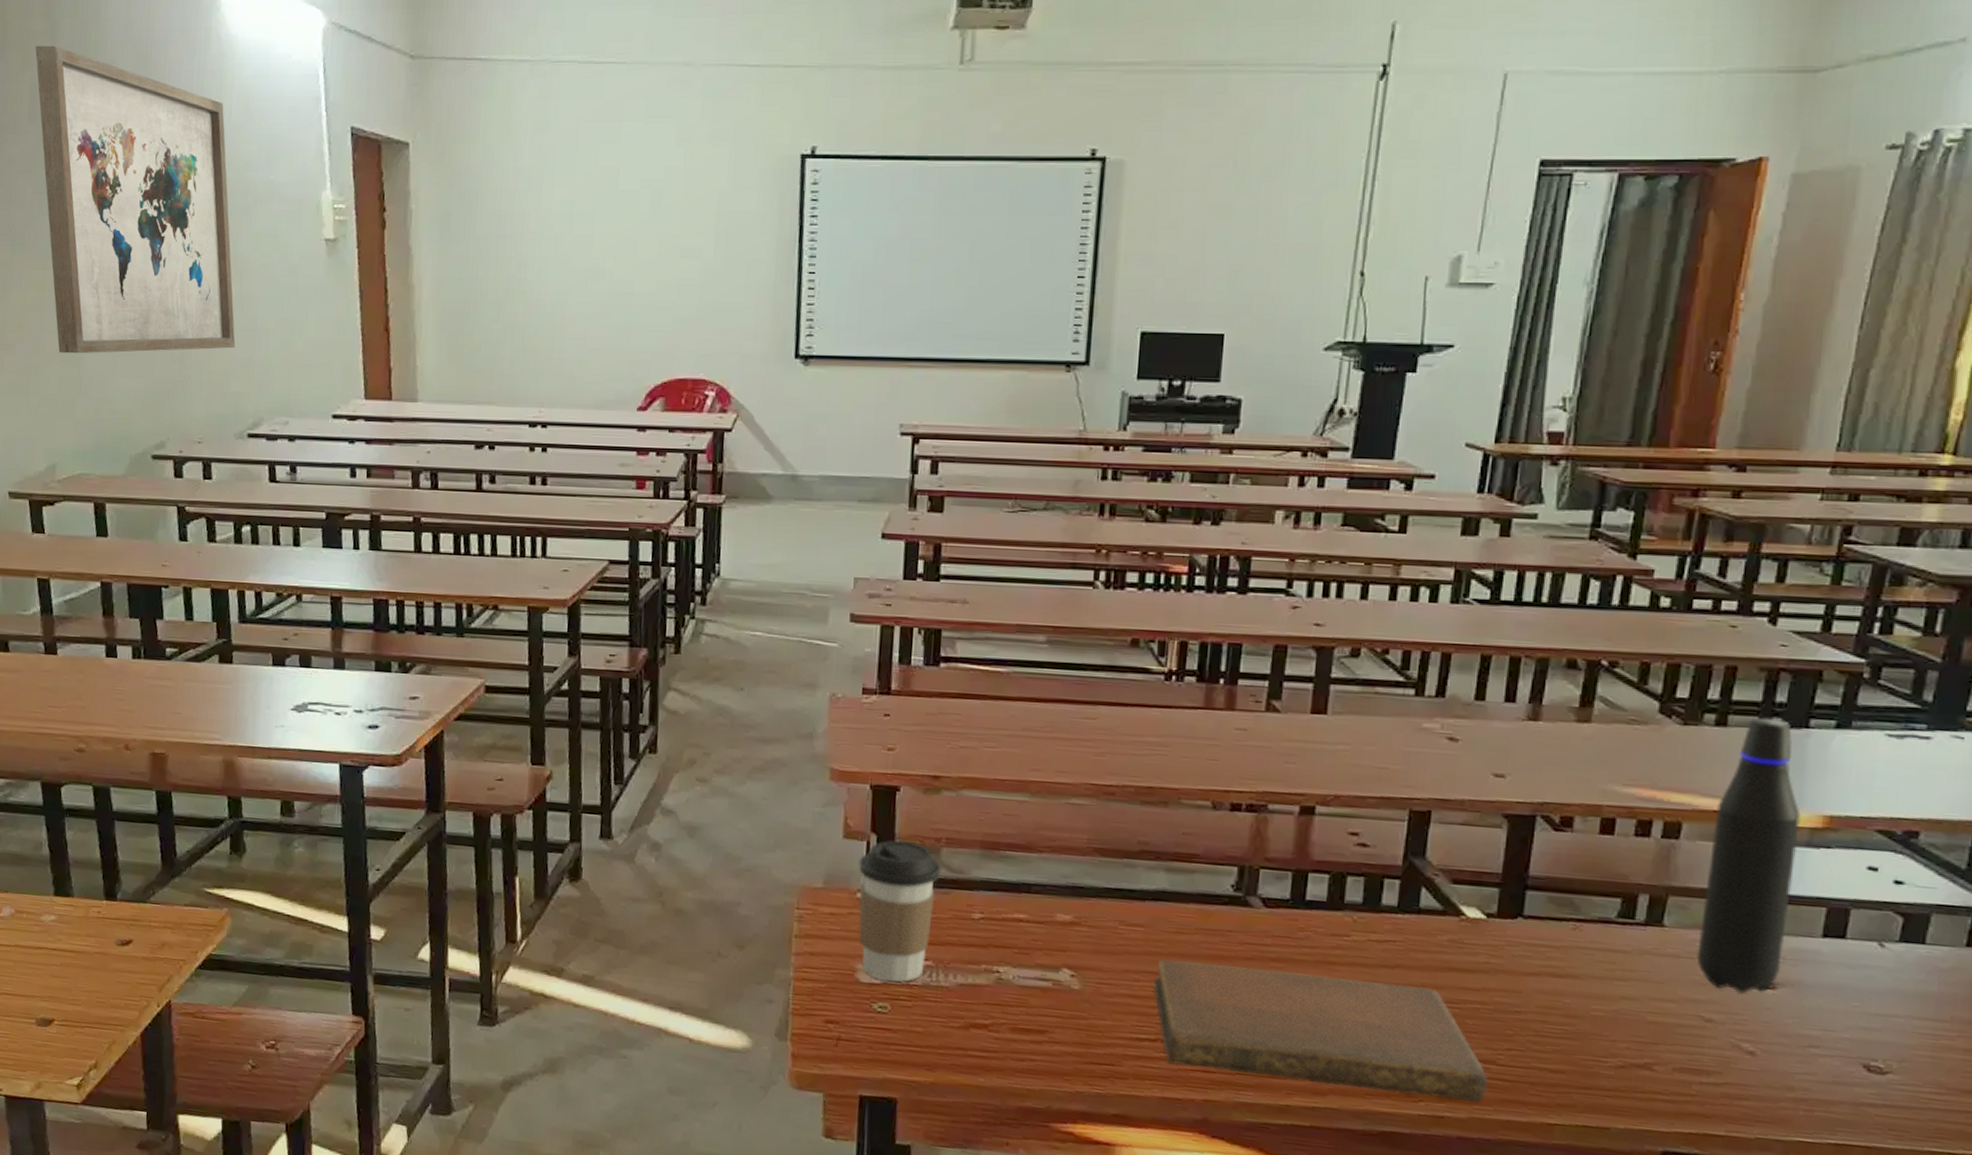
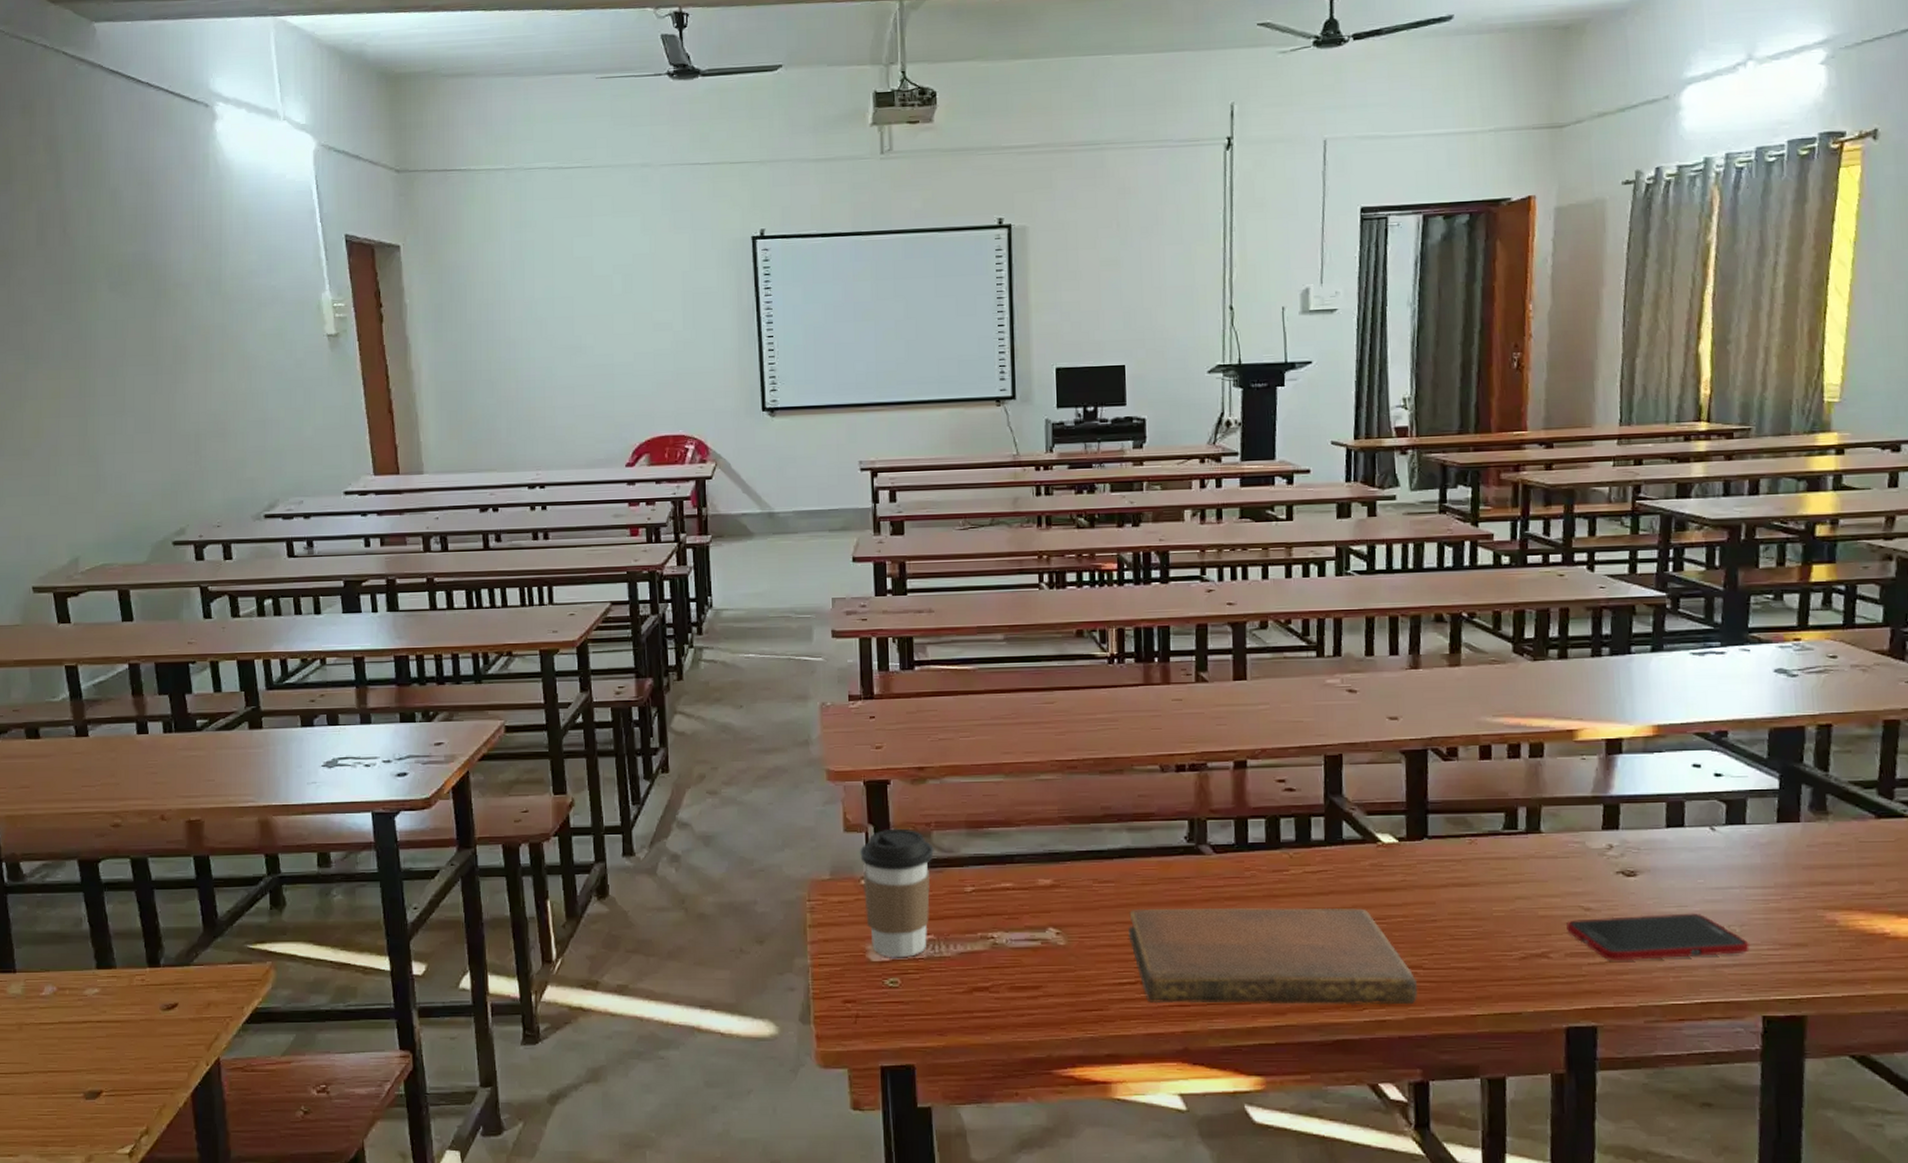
wall art: present [35,45,236,354] -> none [41,176,248,455]
cell phone: none [1679,1030,1907,1094] -> present [1566,913,1750,961]
water bottle: present [1696,717,1801,994] -> none [1568,648,1638,883]

